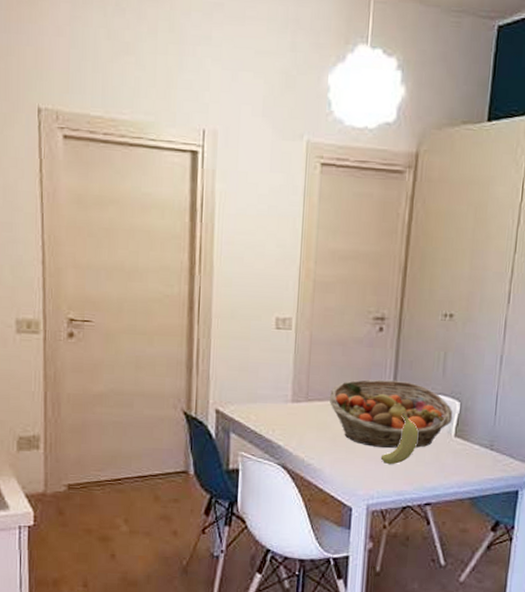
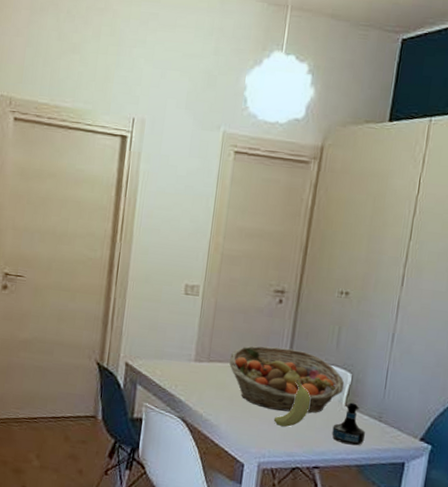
tequila bottle: none [442,432,477,478] -> present [332,402,365,446]

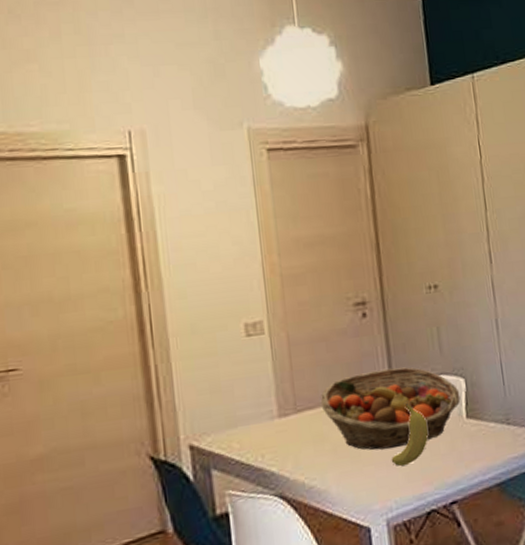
tequila bottle: present [332,402,365,446] -> none [459,411,498,464]

